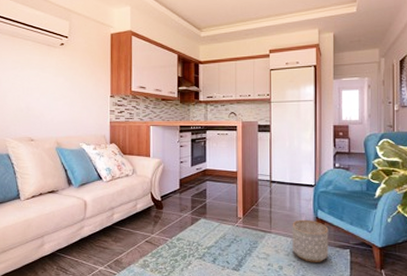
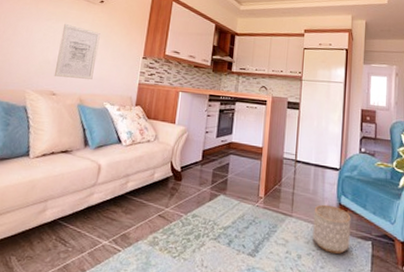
wall art: none [29,70,66,124] -> present [54,23,100,81]

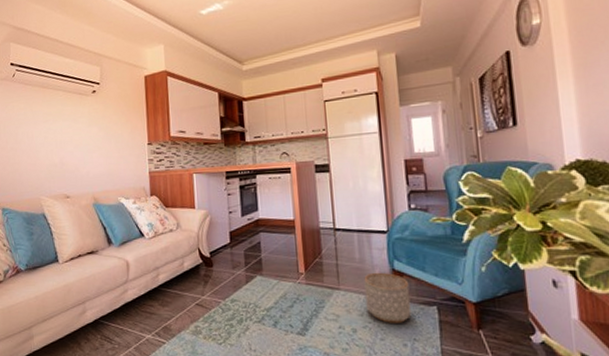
wall art: present [54,23,100,81] -> none [61,122,102,180]

